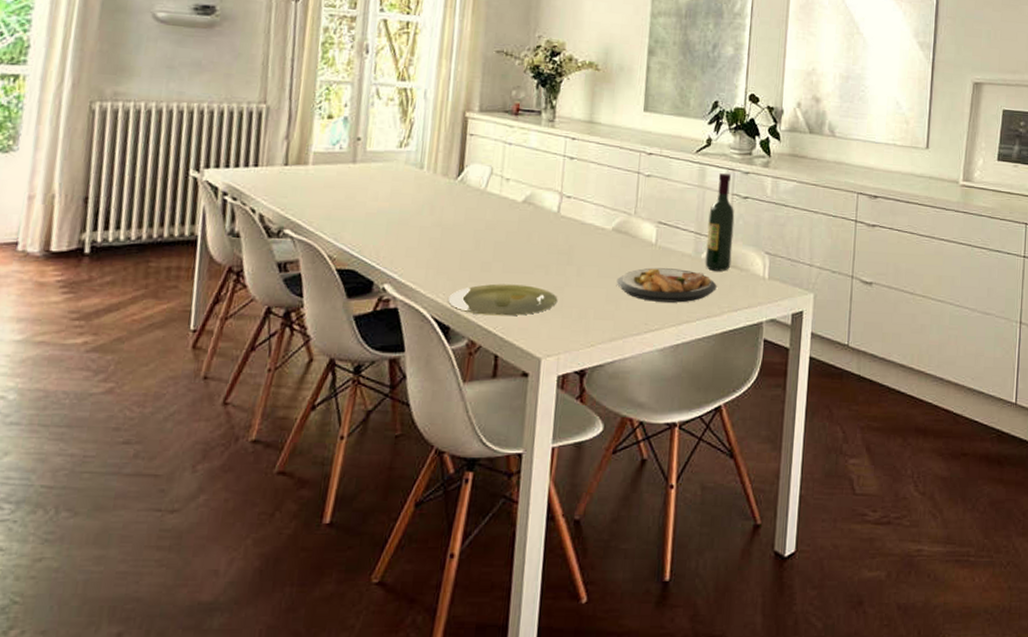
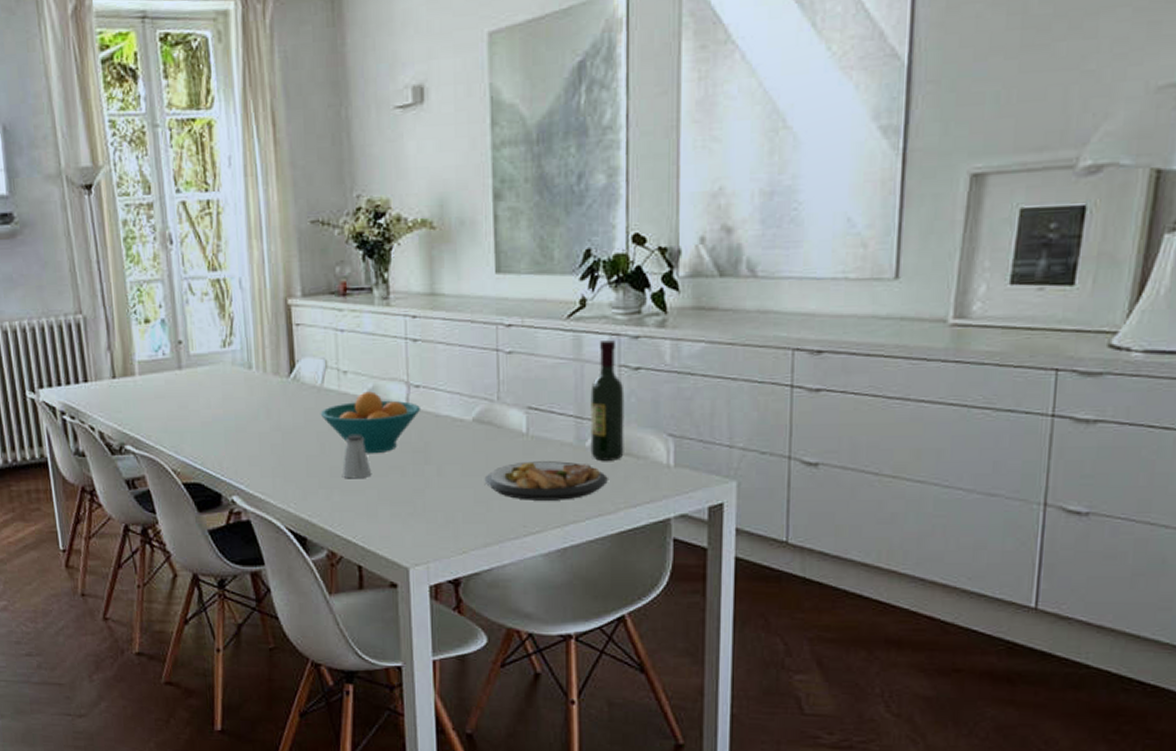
plate: present [448,283,558,316] -> none [301,489,419,524]
fruit bowl: none [480,197,570,253] -> present [320,391,422,454]
saltshaker: none [492,235,519,275] -> present [343,435,371,479]

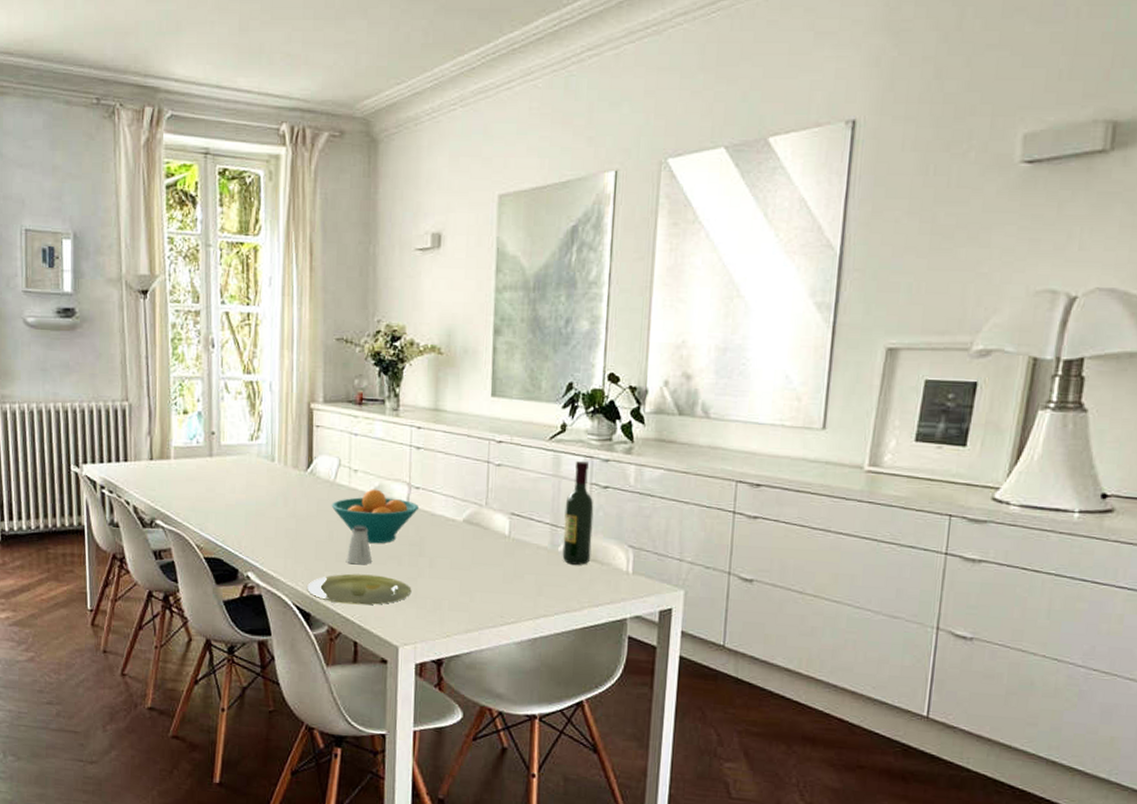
plate: none [301,489,419,524] -> present [307,573,412,605]
plate: present [484,461,608,500] -> none [469,560,576,597]

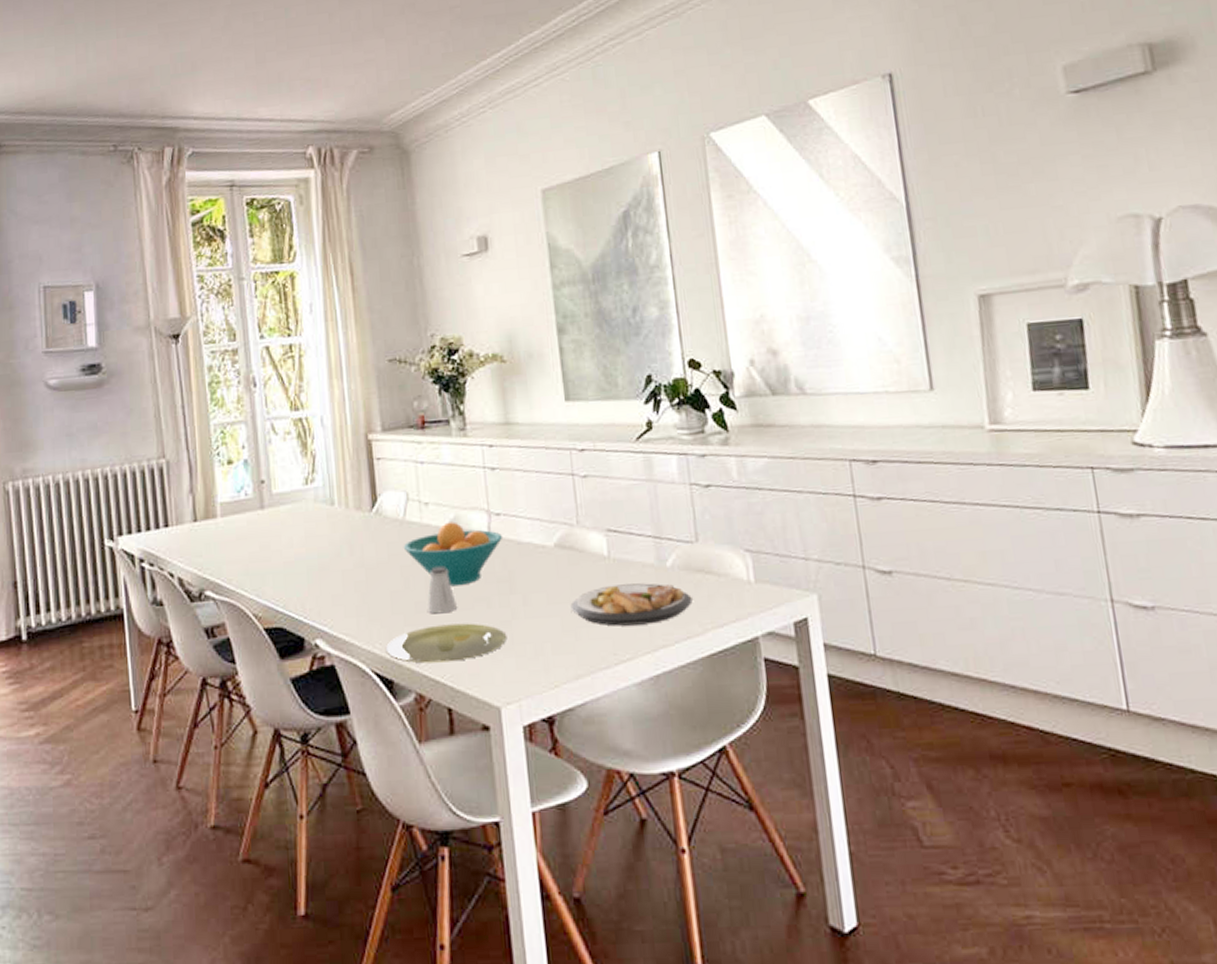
plate: none [469,560,576,597] -> present [570,583,693,626]
wine bottle: present [562,460,594,565] -> none [665,458,705,581]

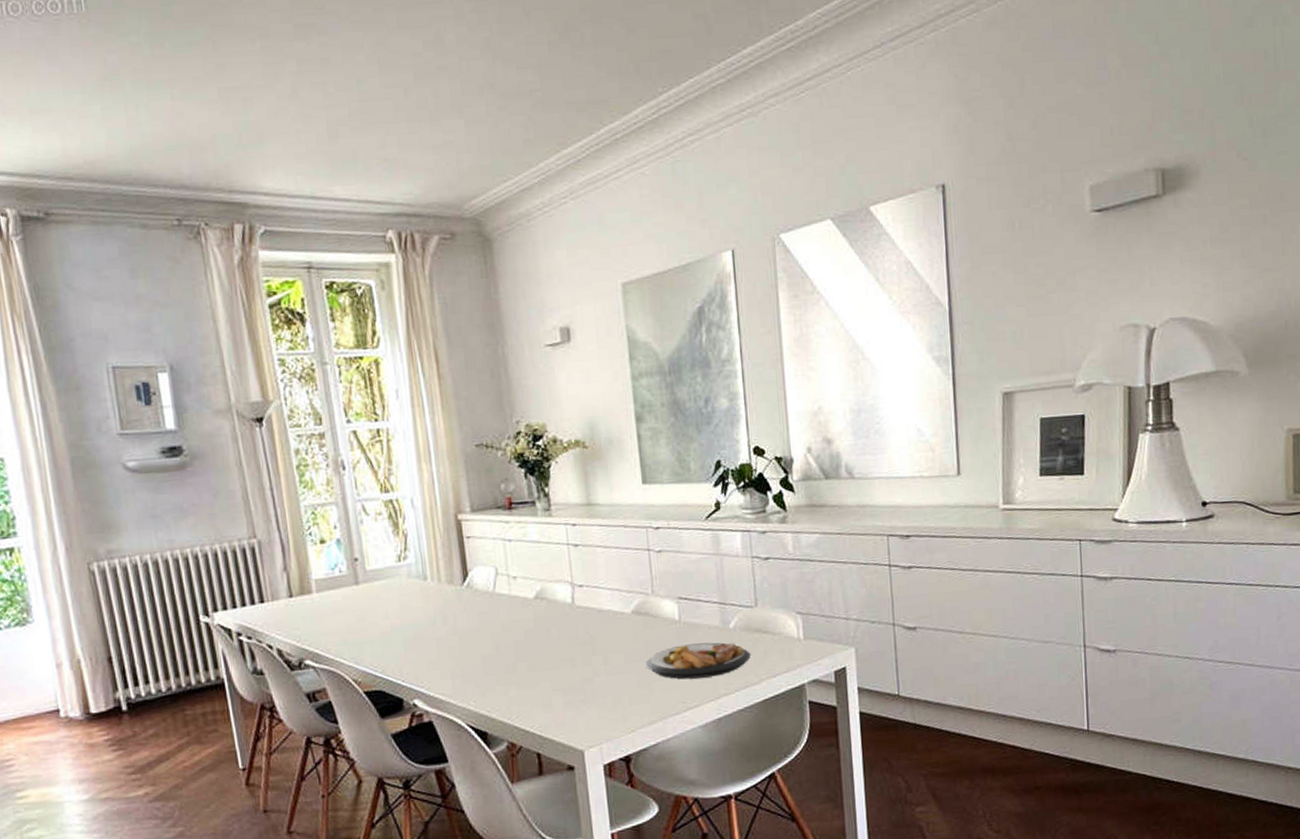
plate: present [386,623,507,664] -> none [480,681,590,717]
fruit bowl: present [403,521,503,587] -> none [493,593,586,650]
saltshaker: present [428,567,457,614] -> none [517,633,544,674]

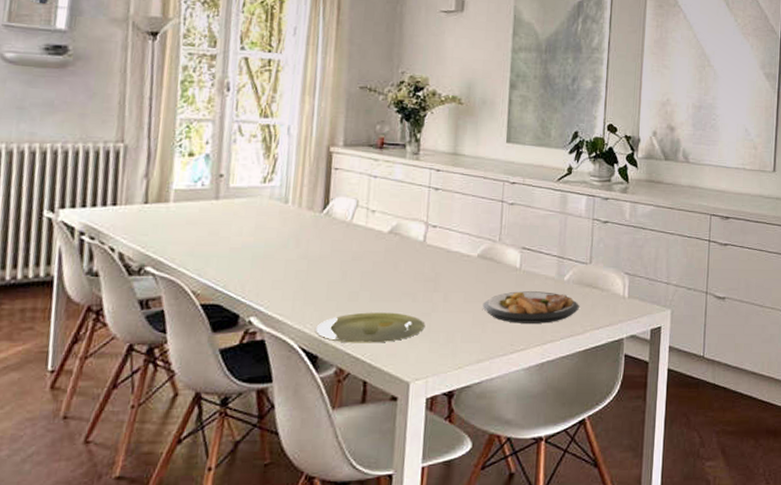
plate: none [480,681,590,717] -> present [316,312,425,343]

